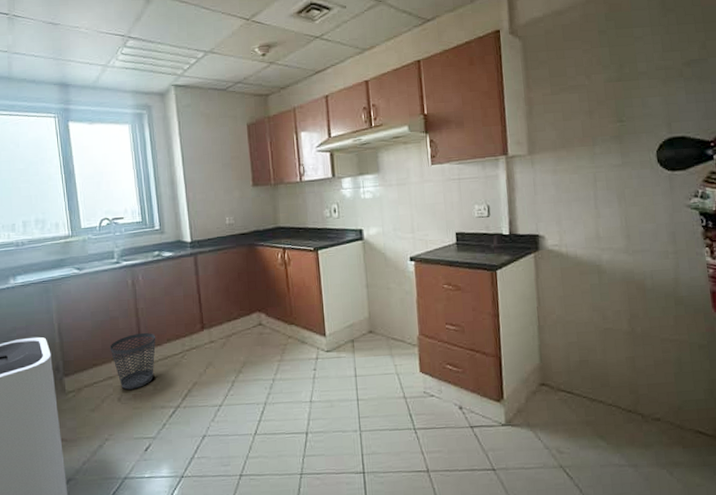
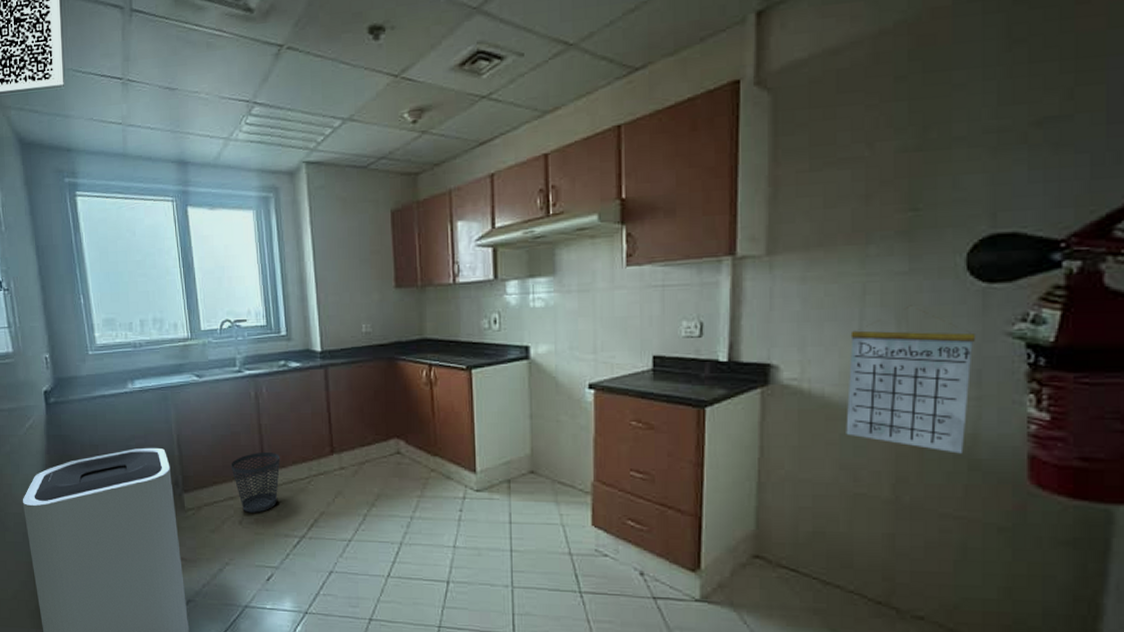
calendar: none [589,188,671,294] -> present [846,305,976,454]

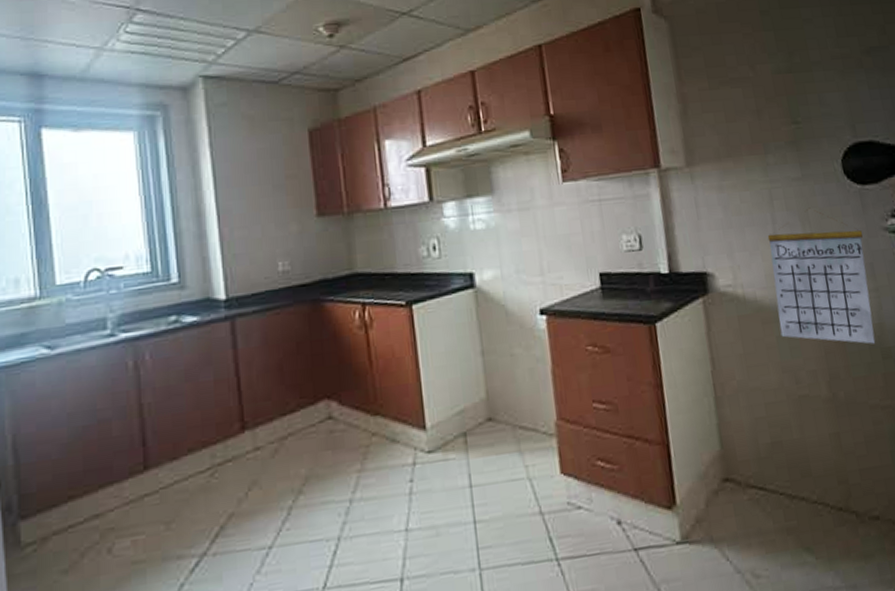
wastebasket: present [231,453,281,513] -> none [96,440,171,534]

